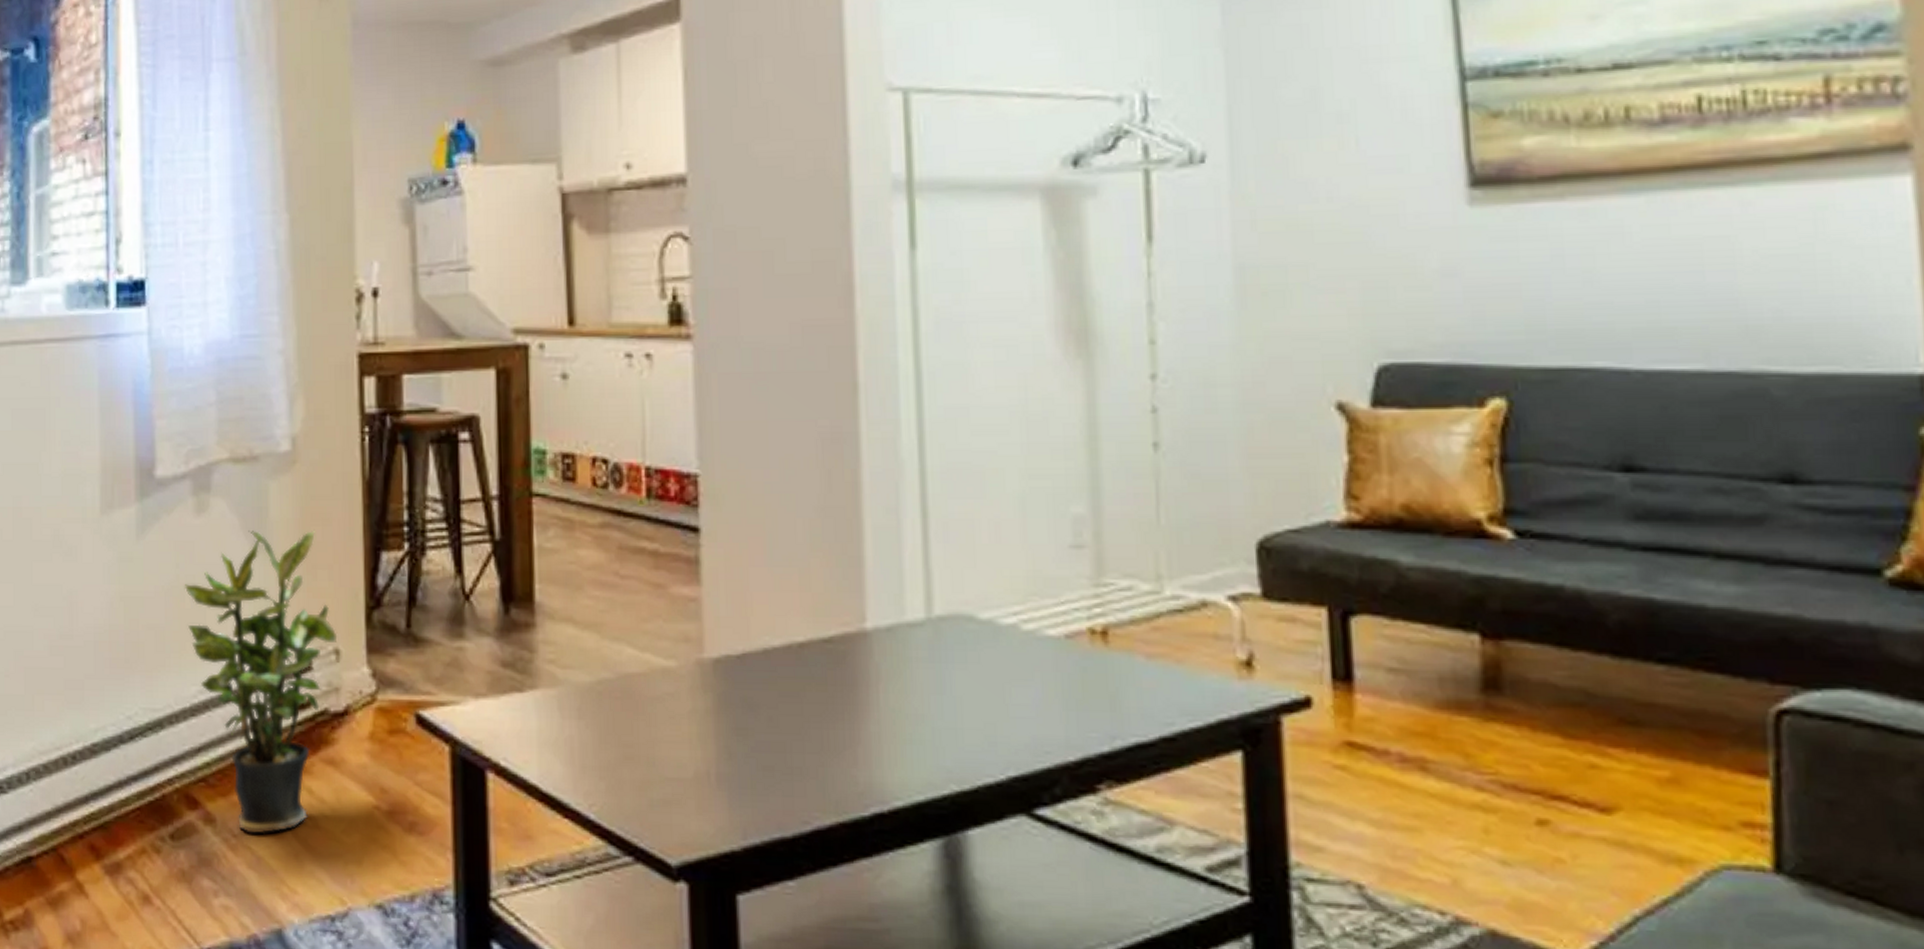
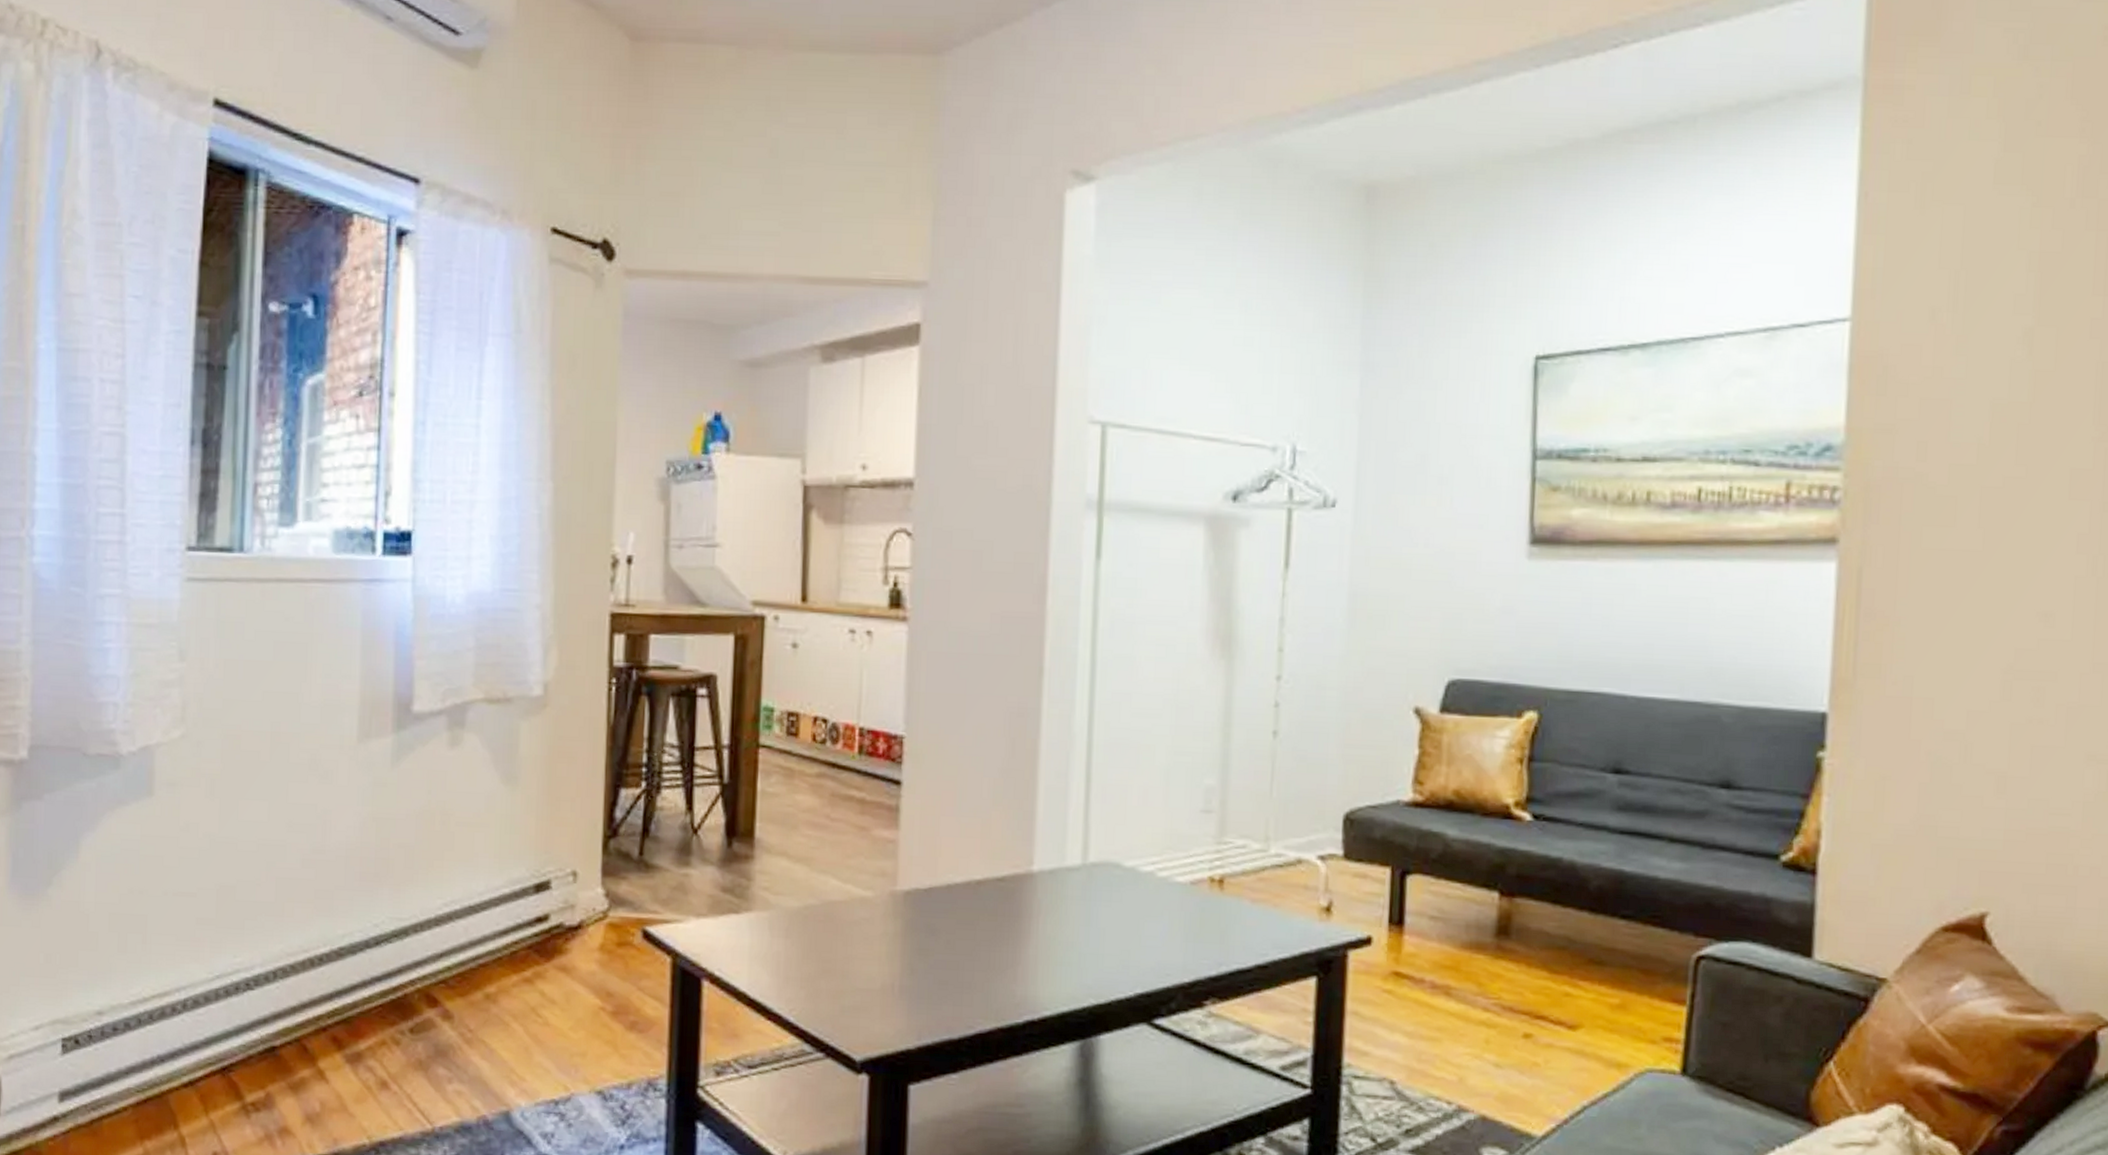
potted plant: present [184,529,336,835] -> none [434,764,575,1030]

